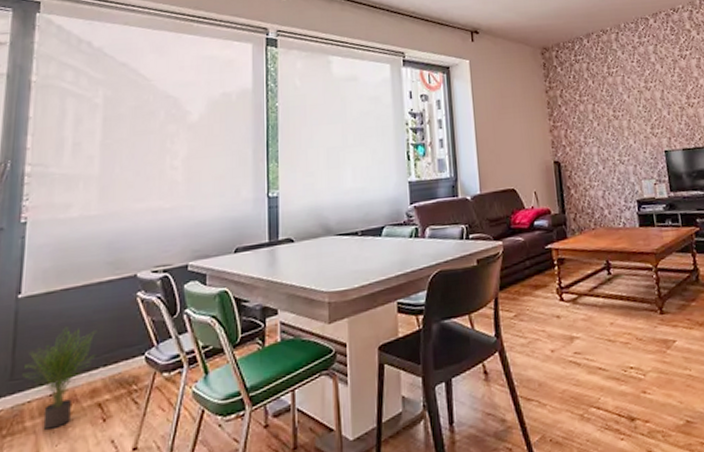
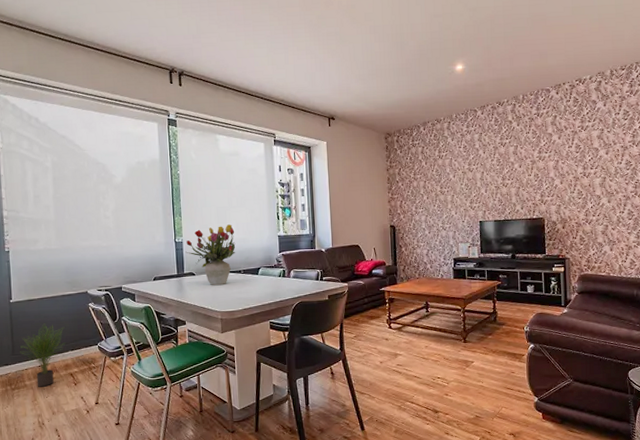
flower arrangement: none [282,170,351,256] -> present [186,224,236,286]

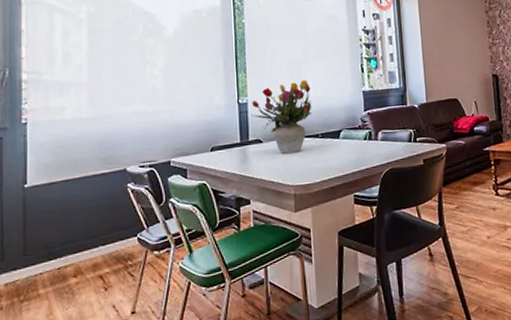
potted plant: present [20,323,65,387] -> none [33,212,95,296]

